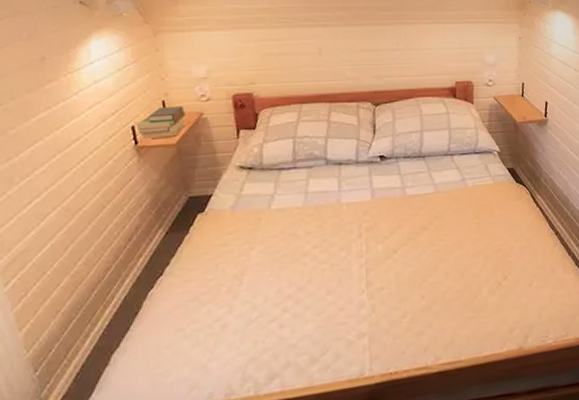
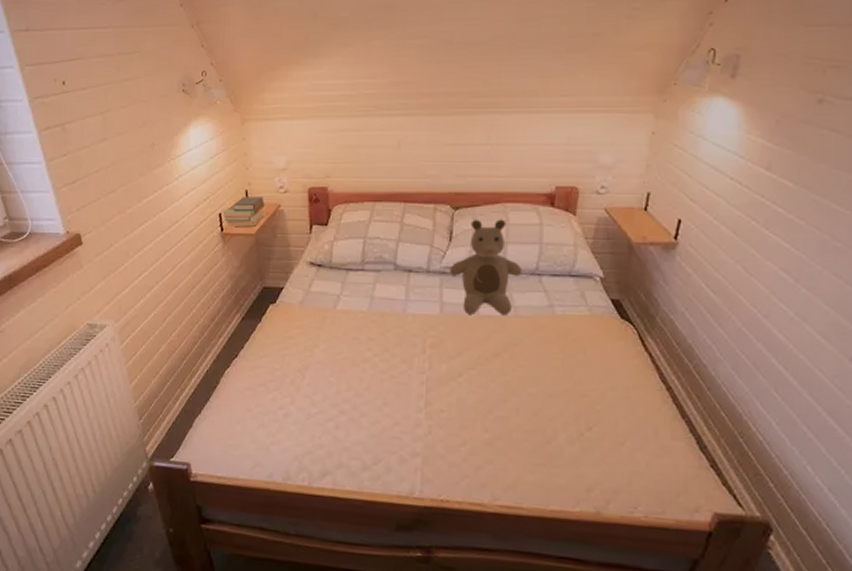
teddy bear: none [375,111,438,196] -> present [448,219,523,316]

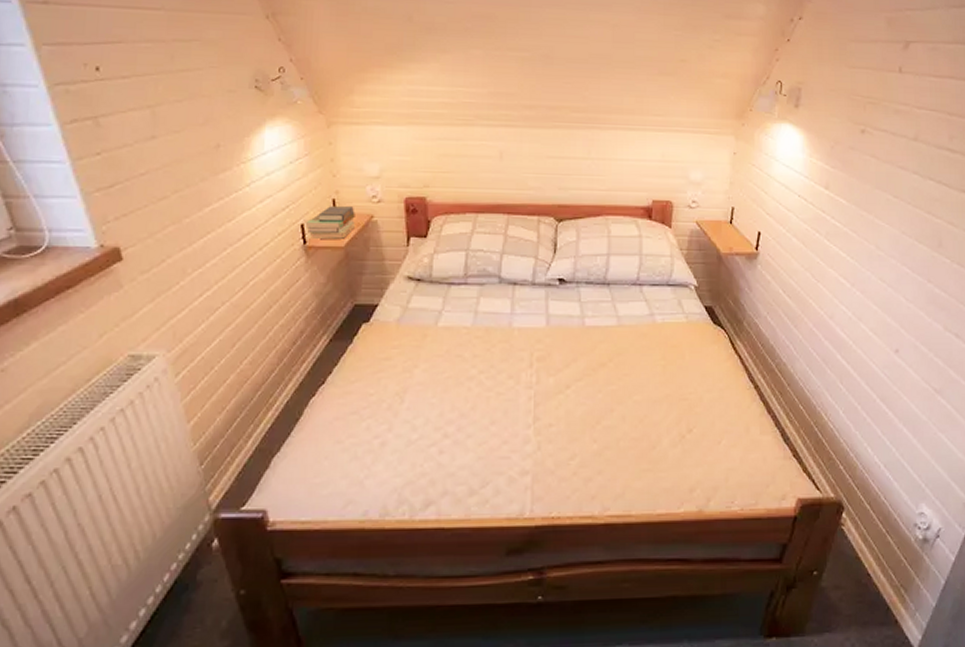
teddy bear: present [448,219,523,316] -> none [554,231,625,326]

